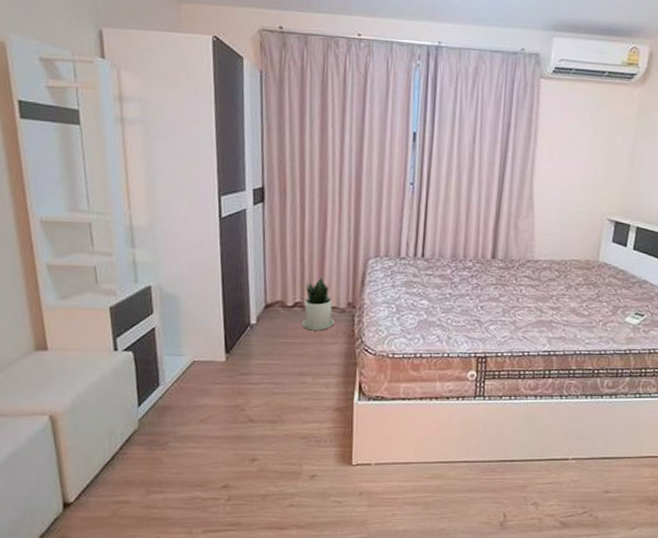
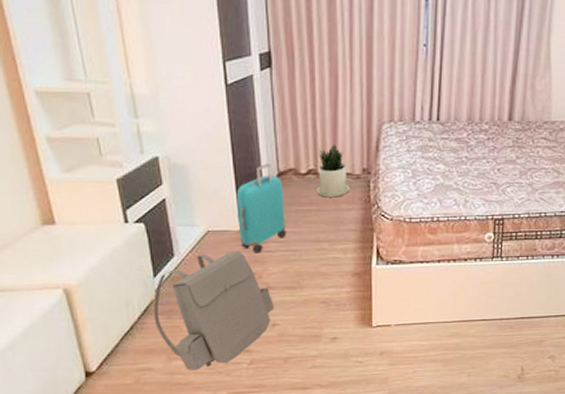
backpack: none [135,382,255,506] -> present [154,251,274,371]
suitcase: none [223,294,271,385] -> present [236,163,286,253]

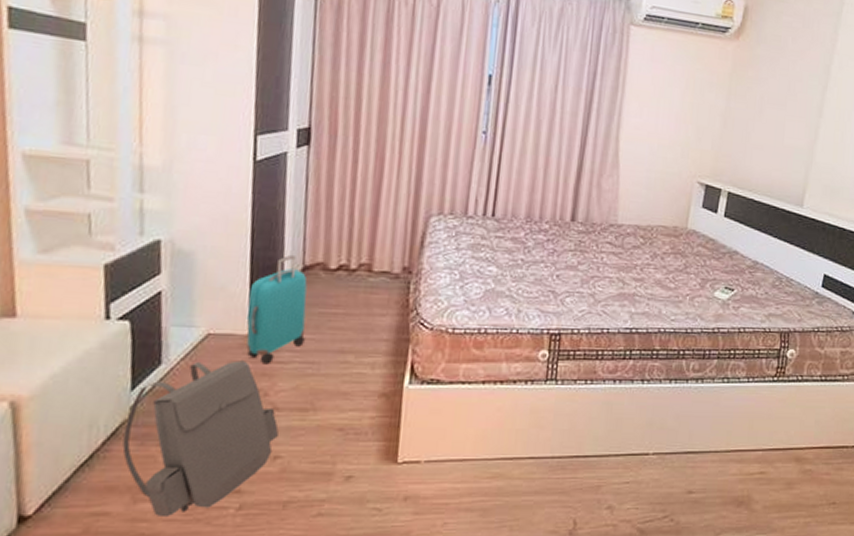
planter: present [316,144,349,198] -> none [346,236,386,300]

